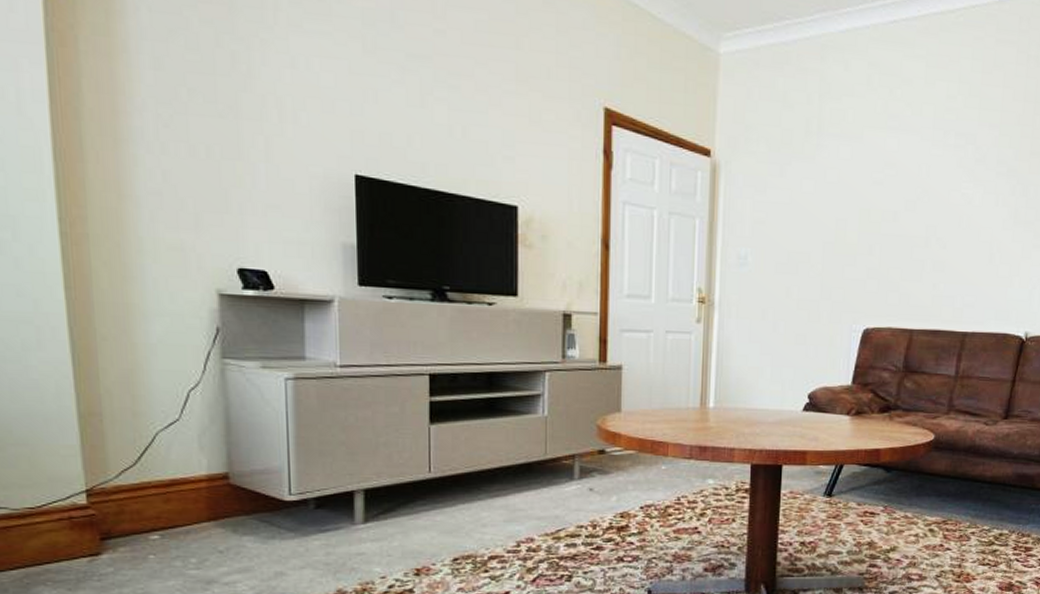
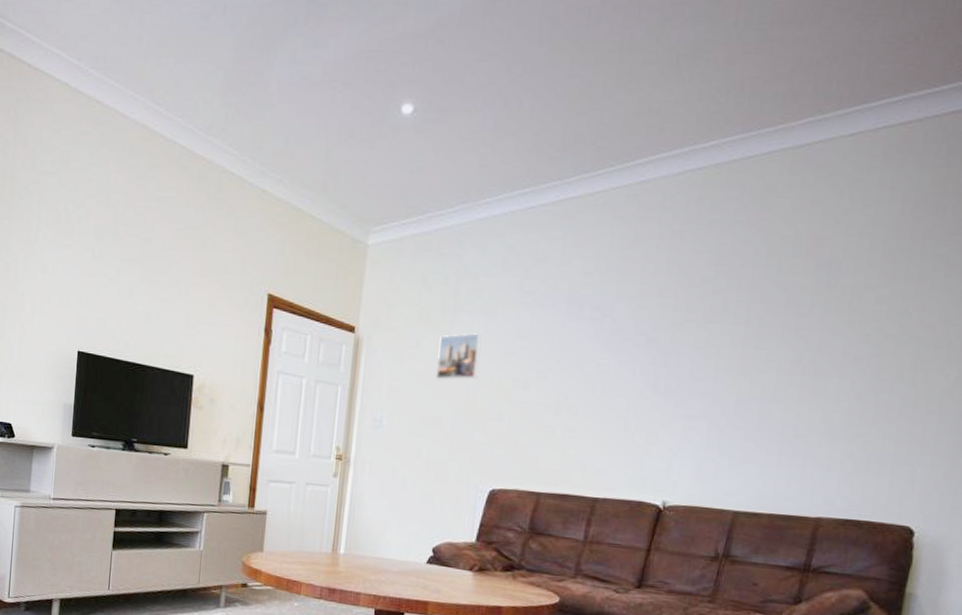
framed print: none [801,158,849,212] -> present [435,332,482,381]

